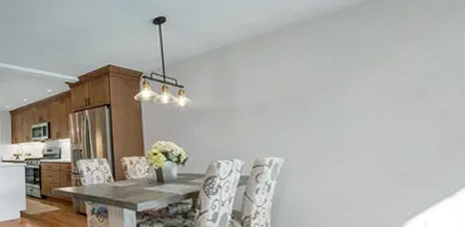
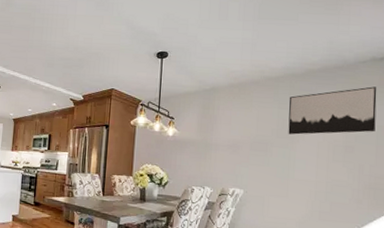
wall art: none [324,11,455,85] -> present [288,86,377,135]

